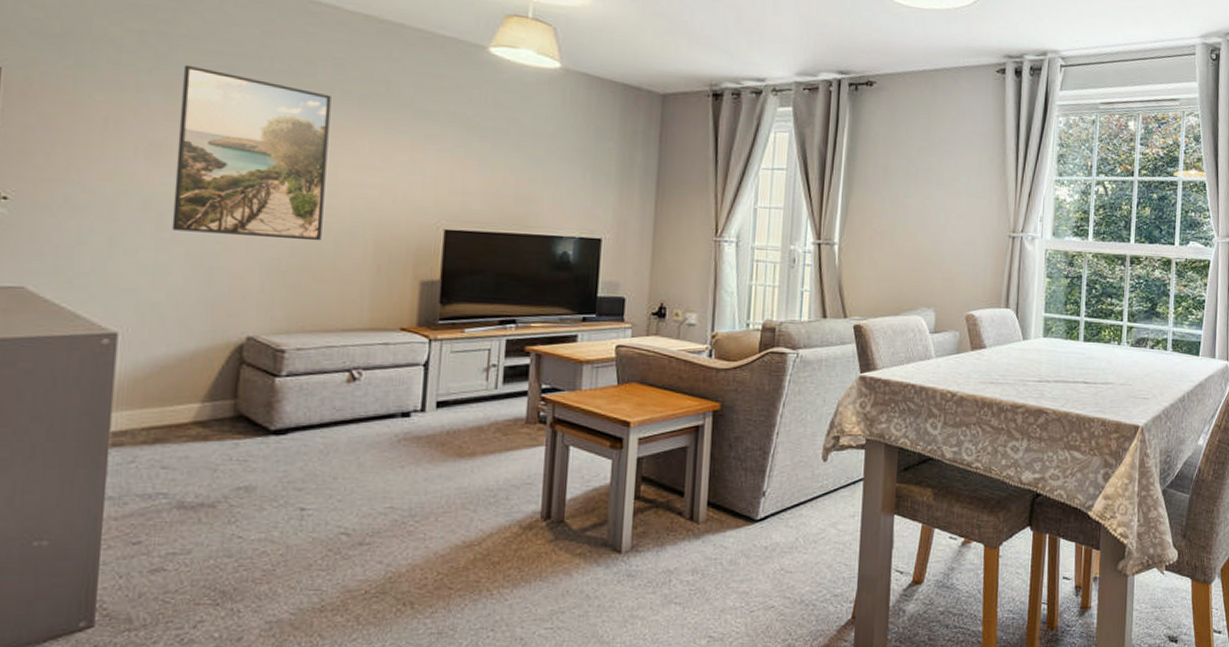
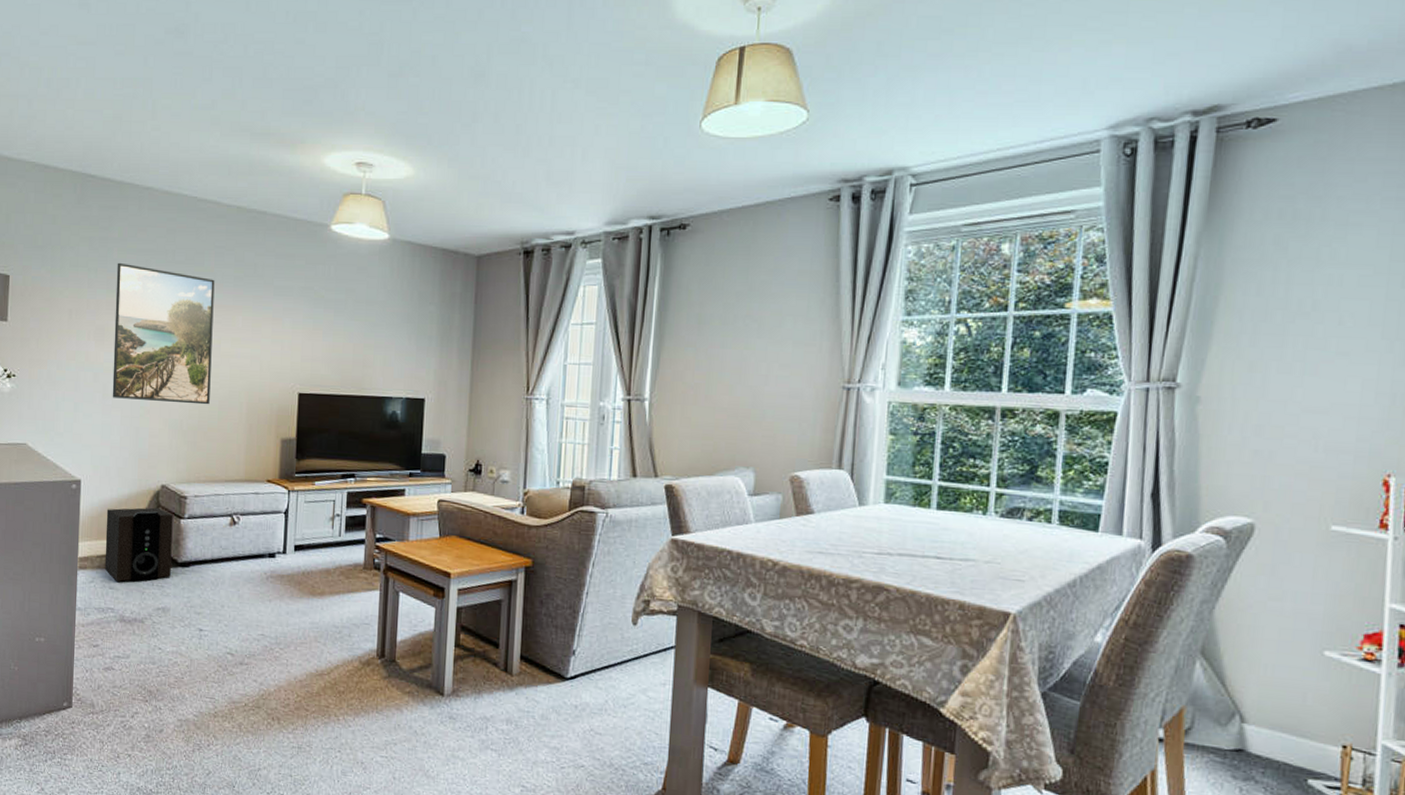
speaker: none [153,364,264,459] -> present [104,507,173,582]

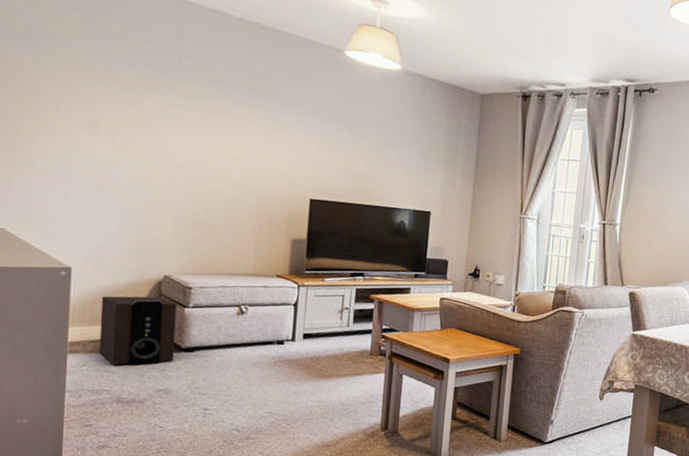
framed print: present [112,262,215,405] -> none [108,58,225,204]

